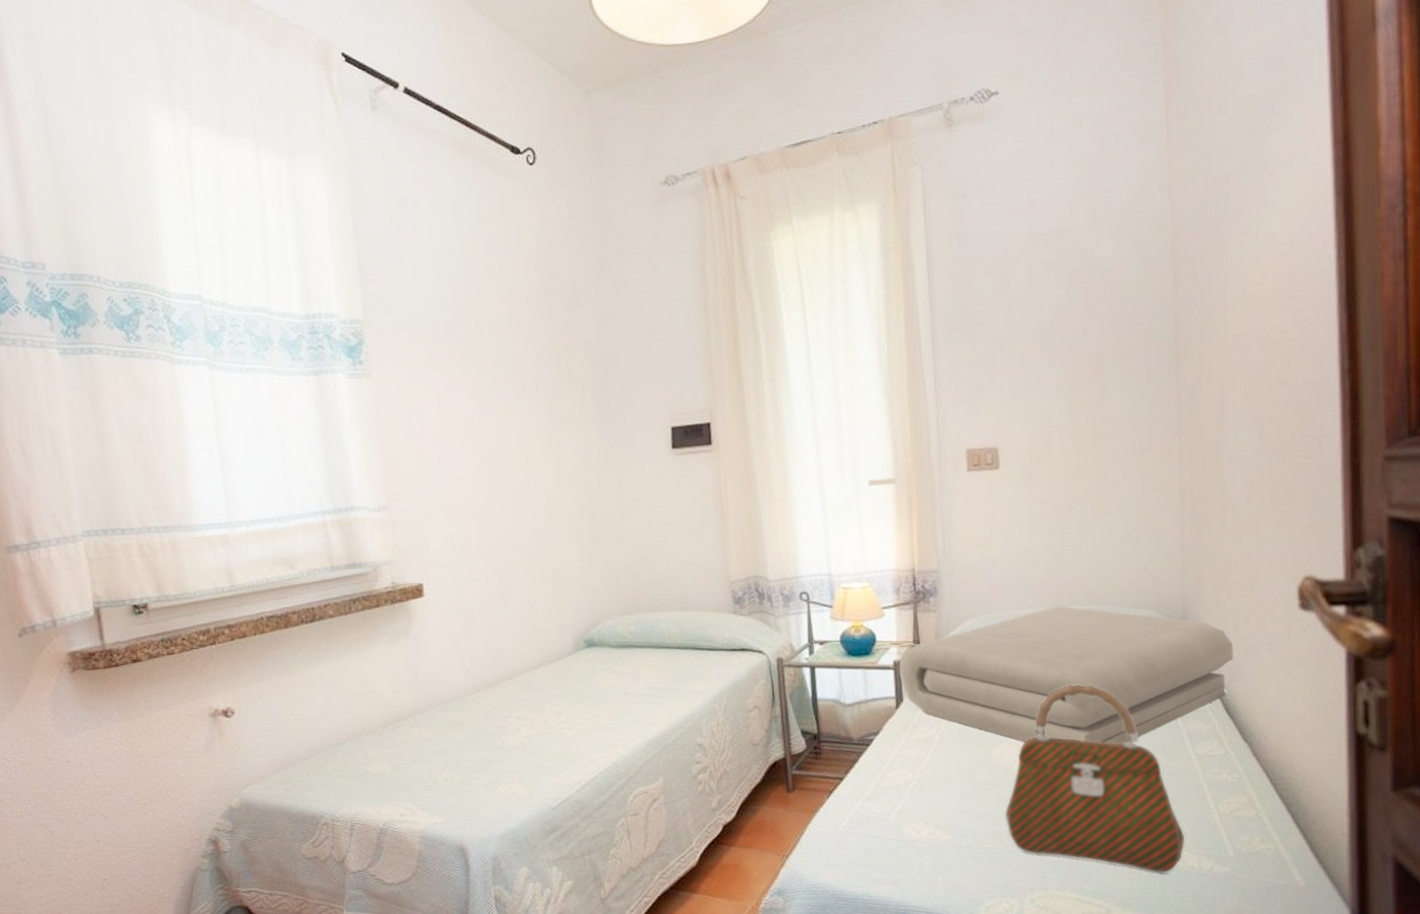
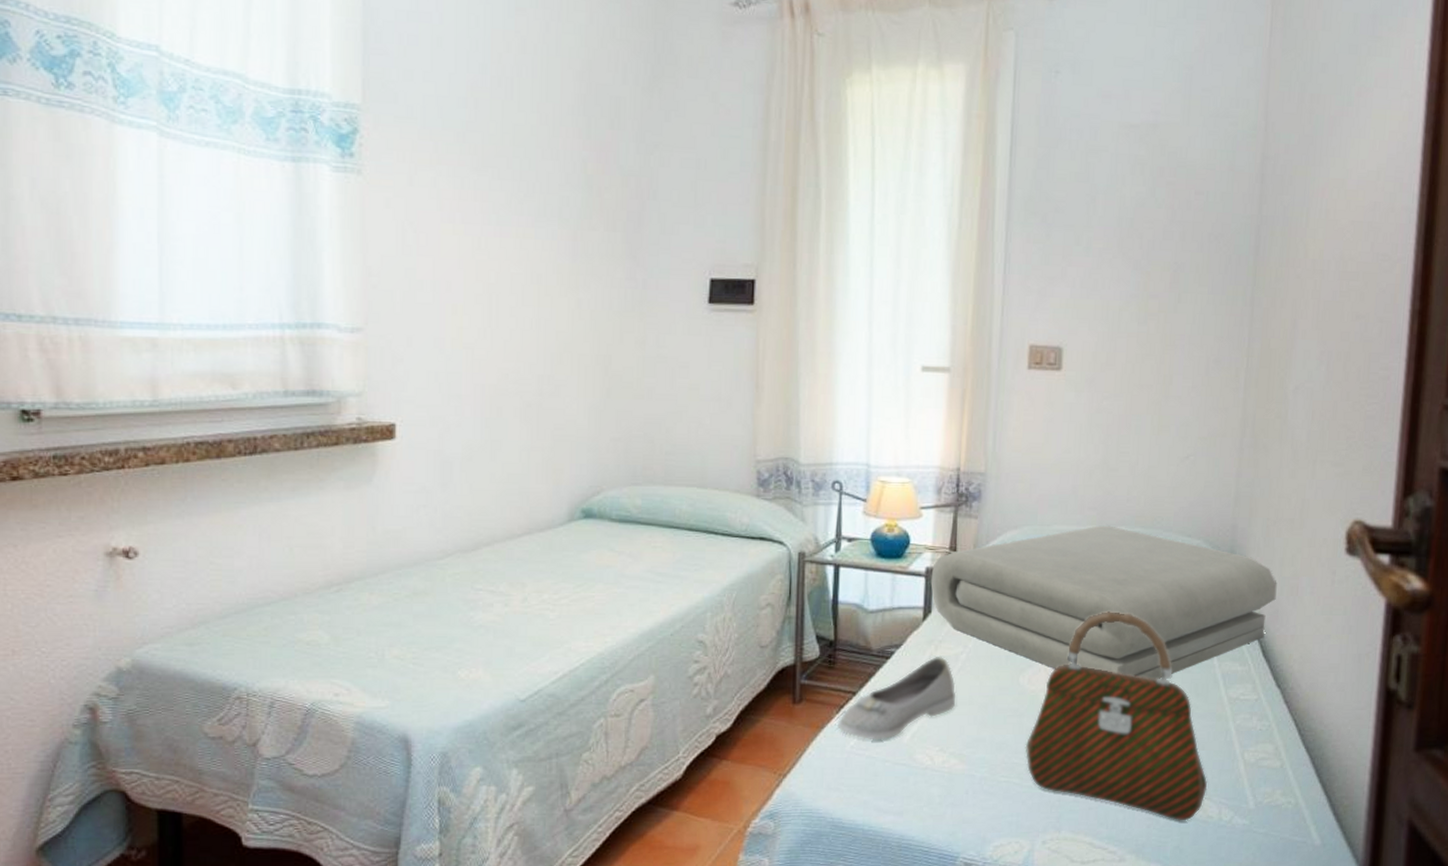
shoe: none [828,739,935,820] -> present [836,656,957,741]

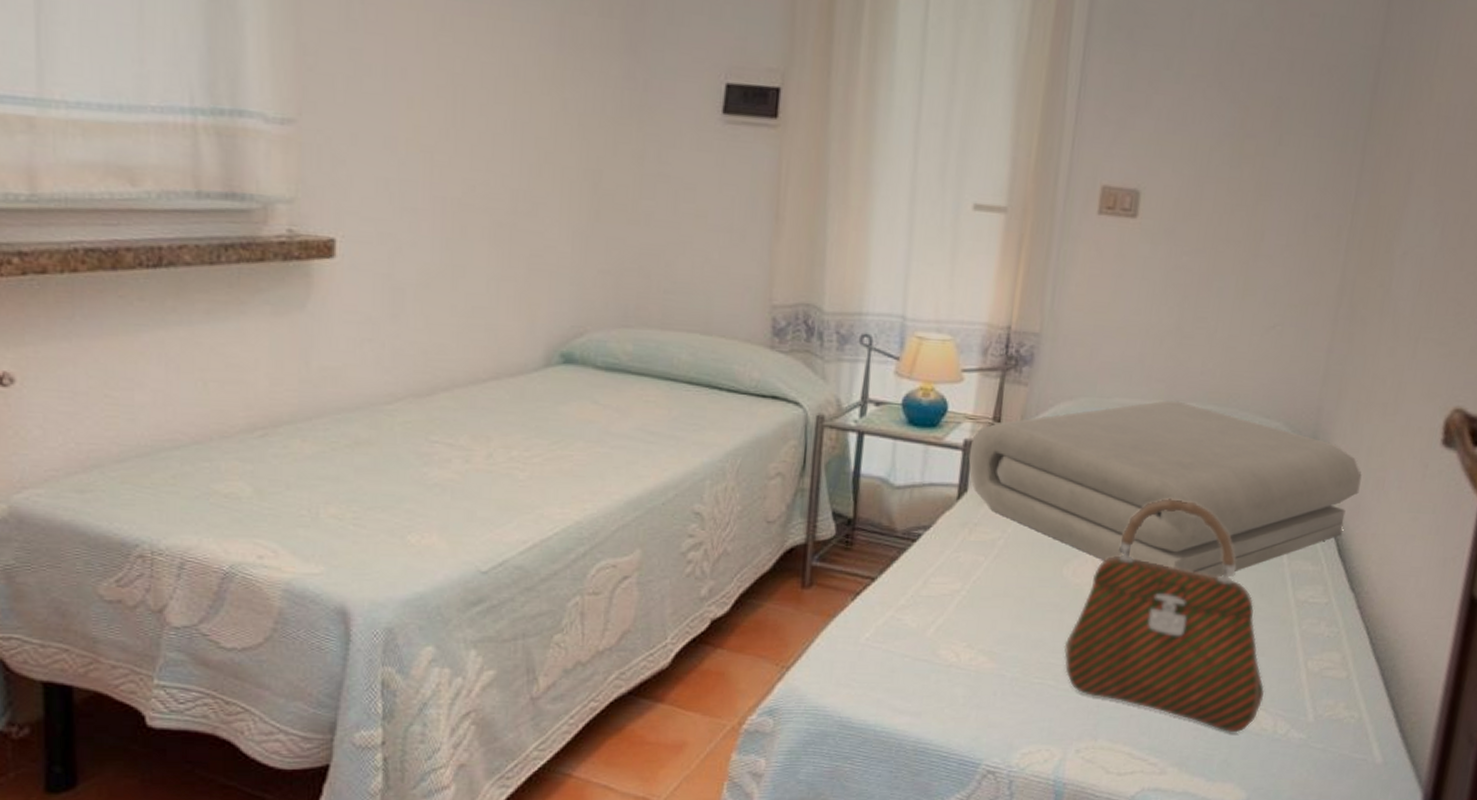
shoe: present [836,656,957,741] -> none [851,540,990,633]

